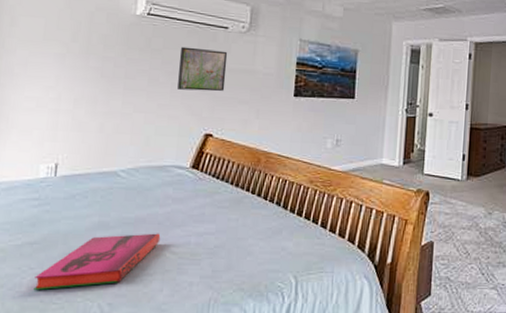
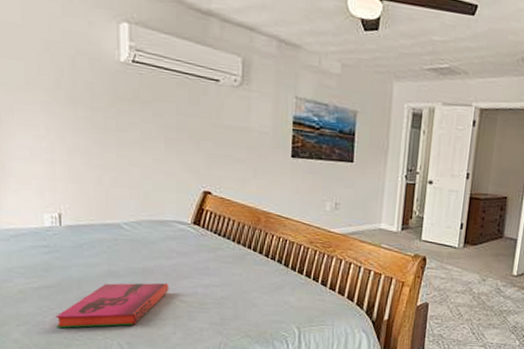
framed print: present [178,46,228,92] -> none [170,99,221,149]

